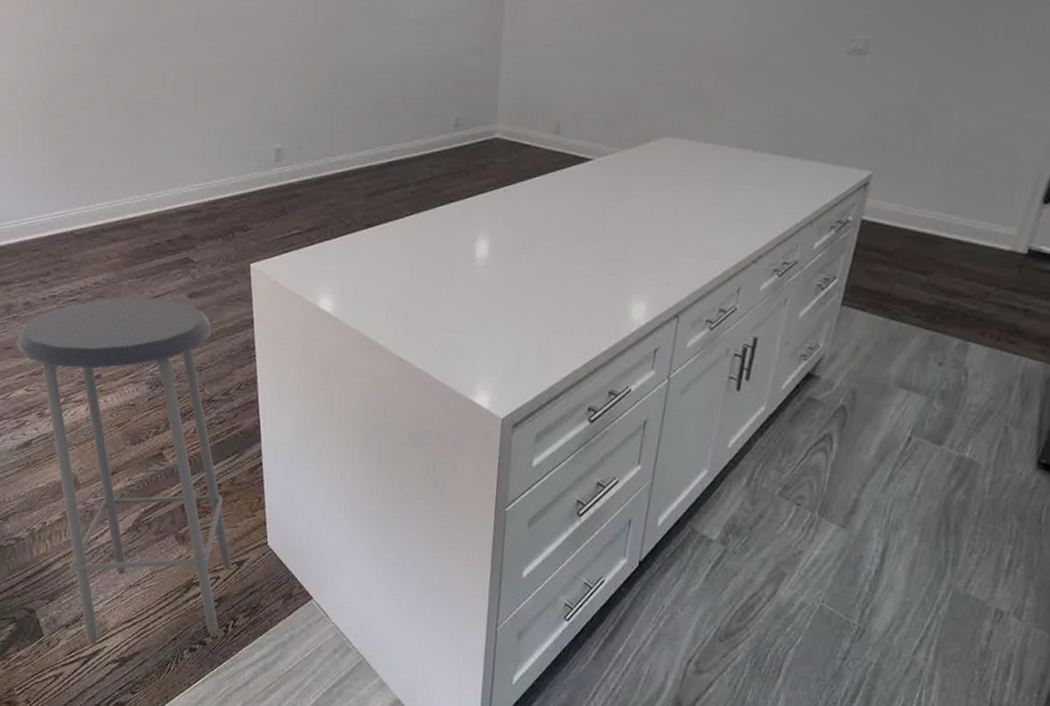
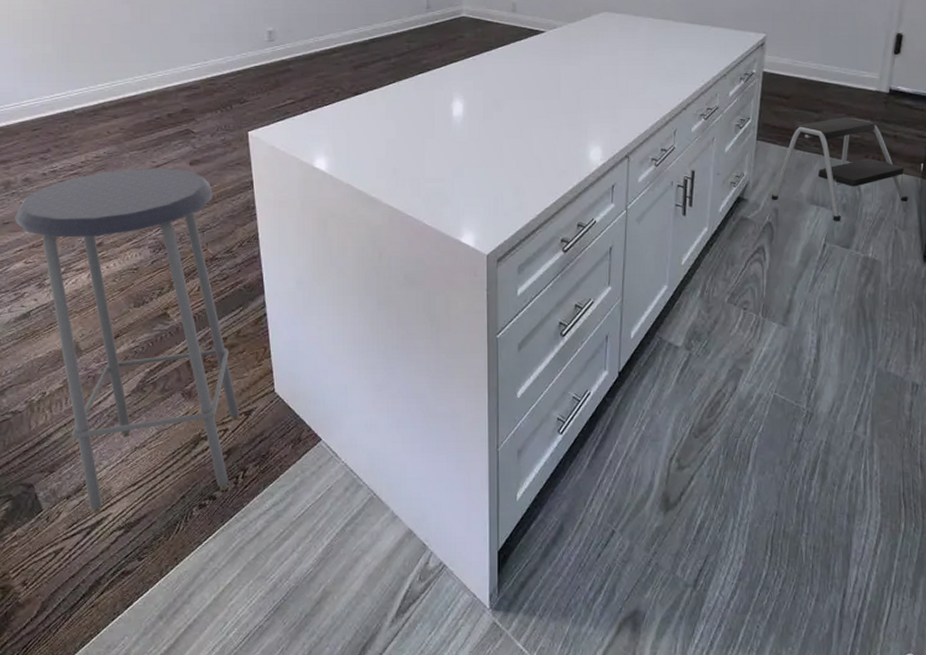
step stool: none [849,282,1032,411] -> present [771,117,909,221]

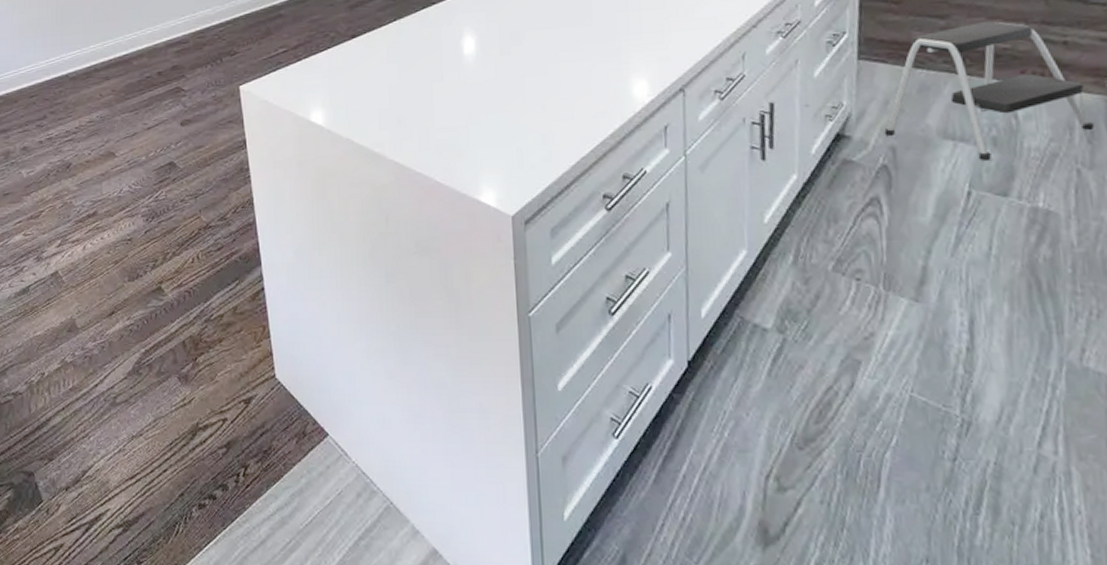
bar stool: present [15,168,240,514] -> none [14,130,239,509]

